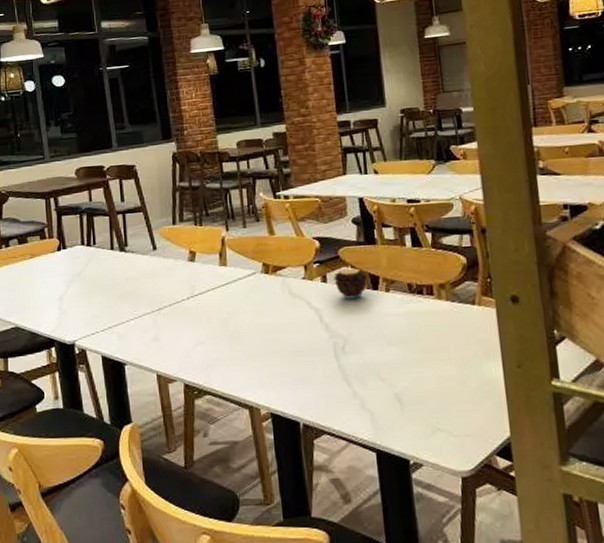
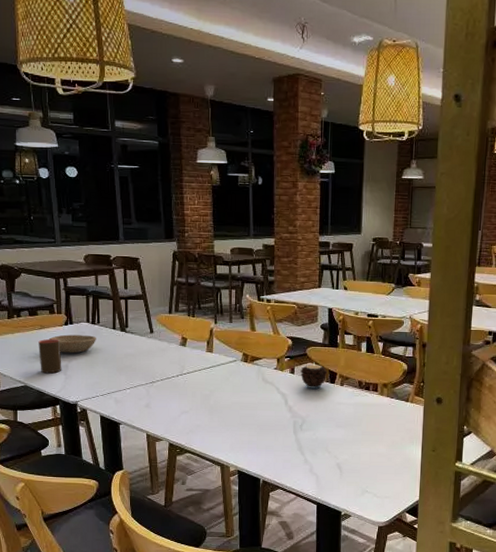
cup: none [29,268,56,310] -> present [38,338,62,374]
bowl: none [40,260,93,284] -> present [48,334,96,354]

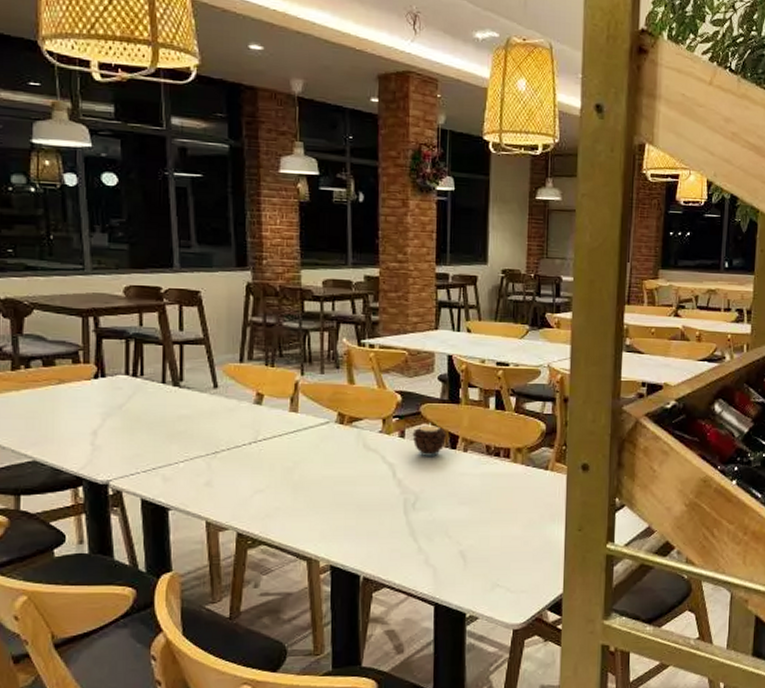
cup: present [38,338,62,374] -> none [55,396,88,444]
bowl: present [48,334,96,354] -> none [70,391,138,416]

